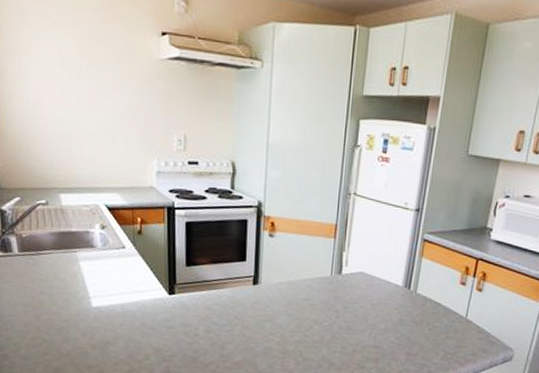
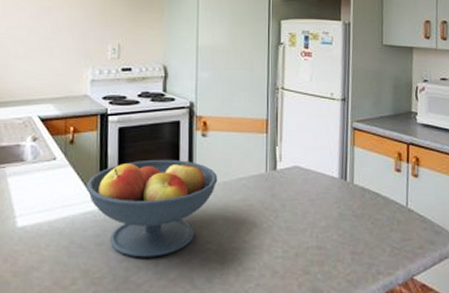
fruit bowl: none [156,255,283,343] -> present [87,159,218,258]

